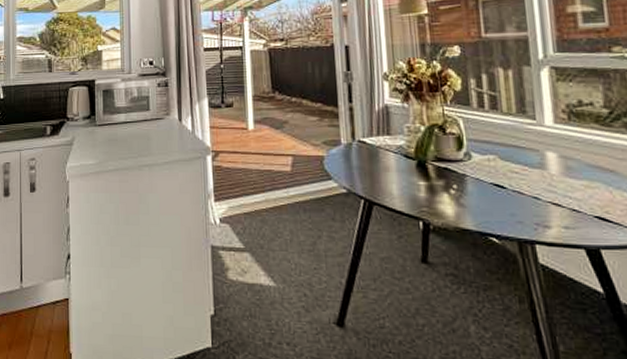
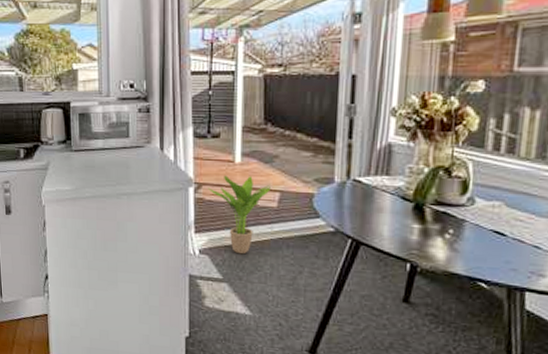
potted plant: none [225,142,283,221] -> present [208,175,271,254]

